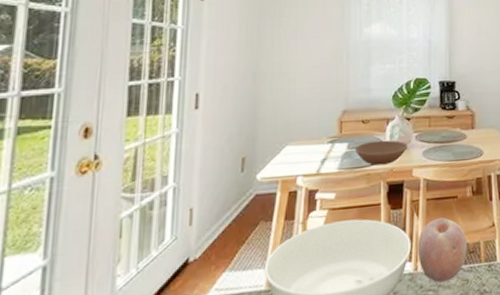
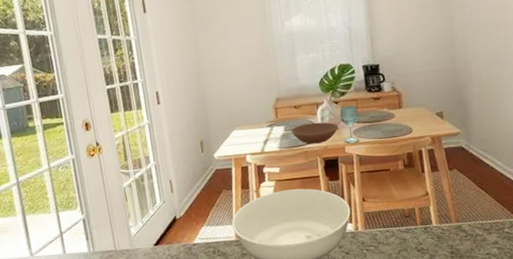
wine glass: none [410,123,431,166] -> present [339,105,360,144]
fruit: present [418,217,467,283] -> none [356,187,403,240]

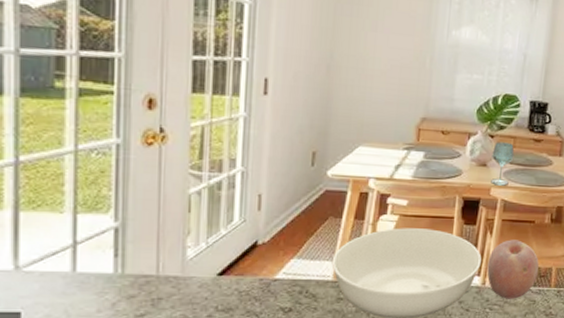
bowl: present [290,122,339,144] -> none [431,154,488,180]
fruit: none [356,187,403,240] -> present [487,240,539,299]

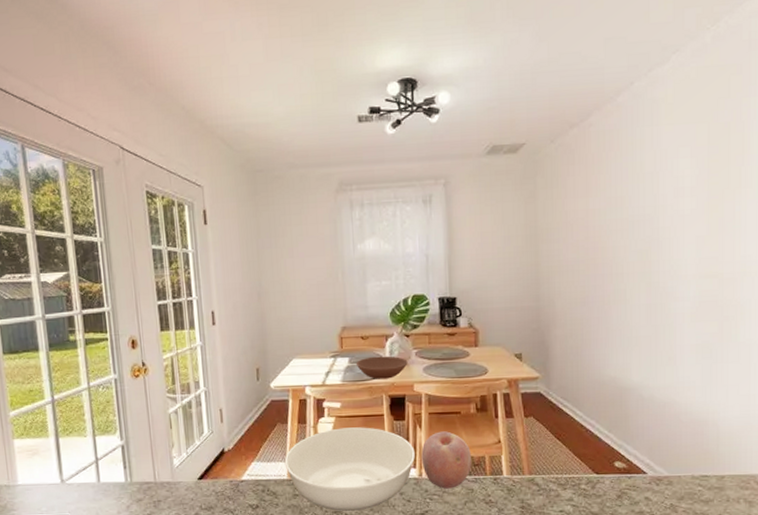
bowl: none [431,154,488,180] -> present [355,356,408,379]
wine glass: present [491,142,515,186] -> none [410,339,431,381]

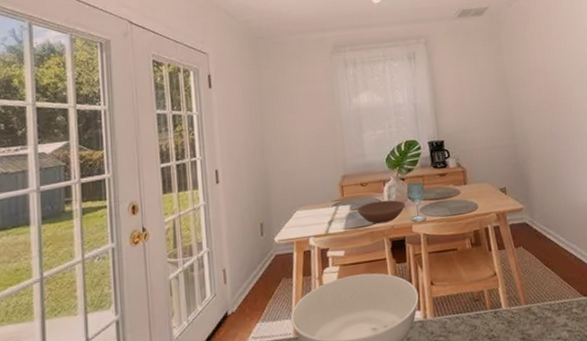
wine glass: none [410,339,431,381] -> present [406,181,426,222]
fruit: present [421,431,471,489] -> none [424,269,472,329]

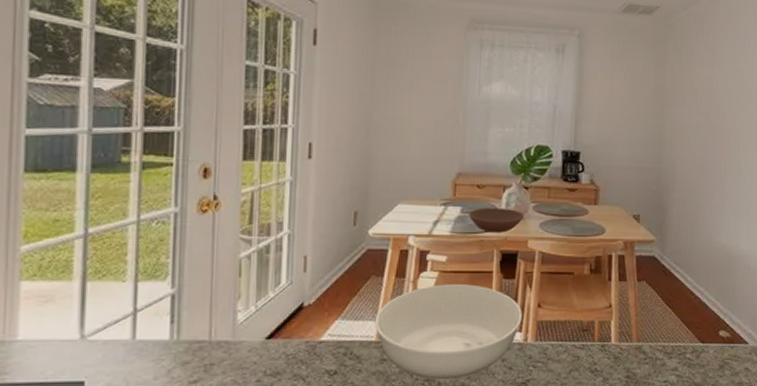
wine glass: present [406,181,426,222] -> none [527,193,550,237]

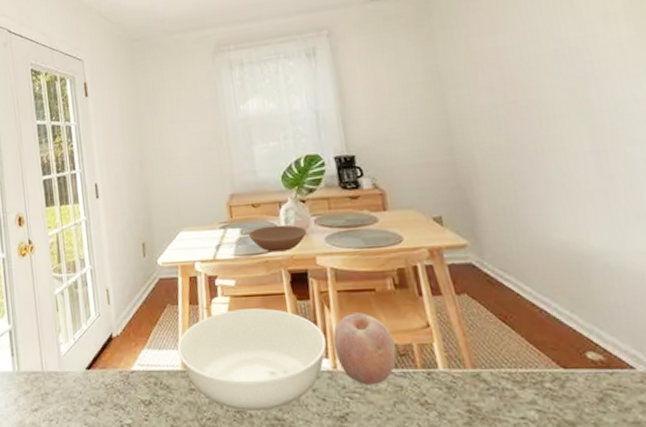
fruit: none [528,293,581,356] -> present [333,312,397,385]

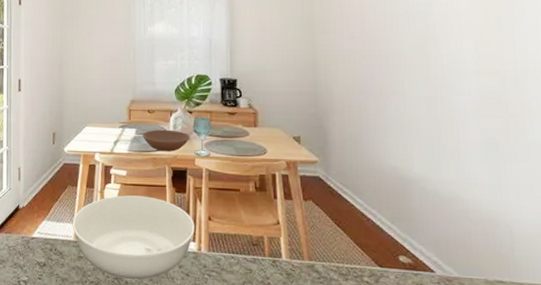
wine glass: none [307,205,334,253] -> present [192,117,212,156]
fruit: present [333,312,397,385] -> none [201,207,250,267]

